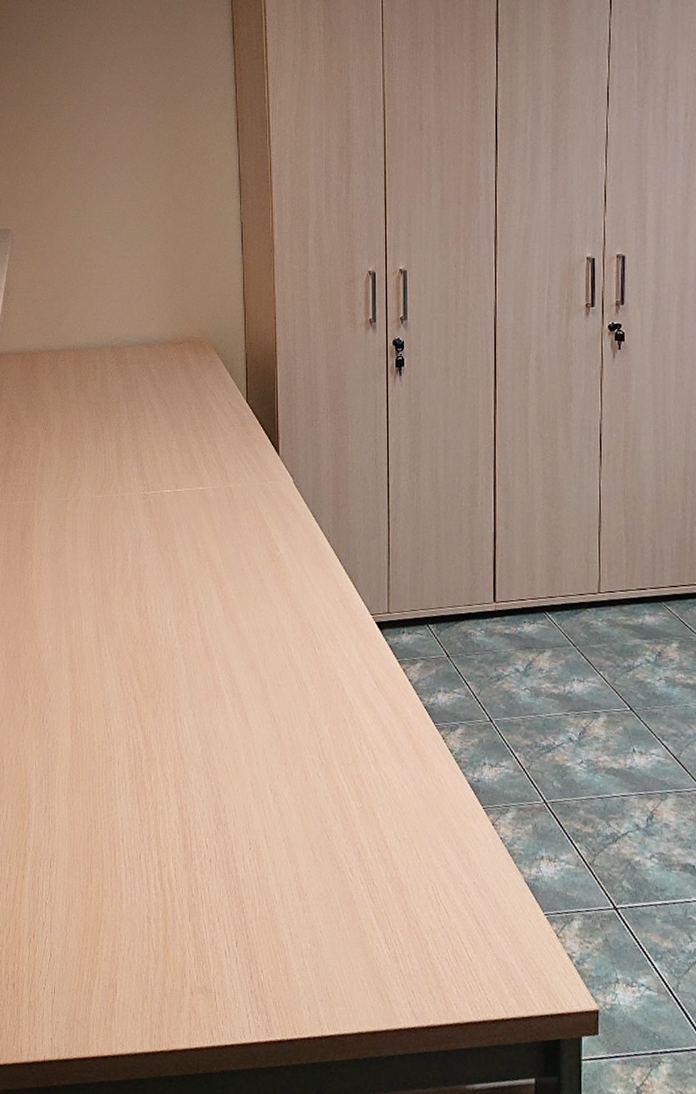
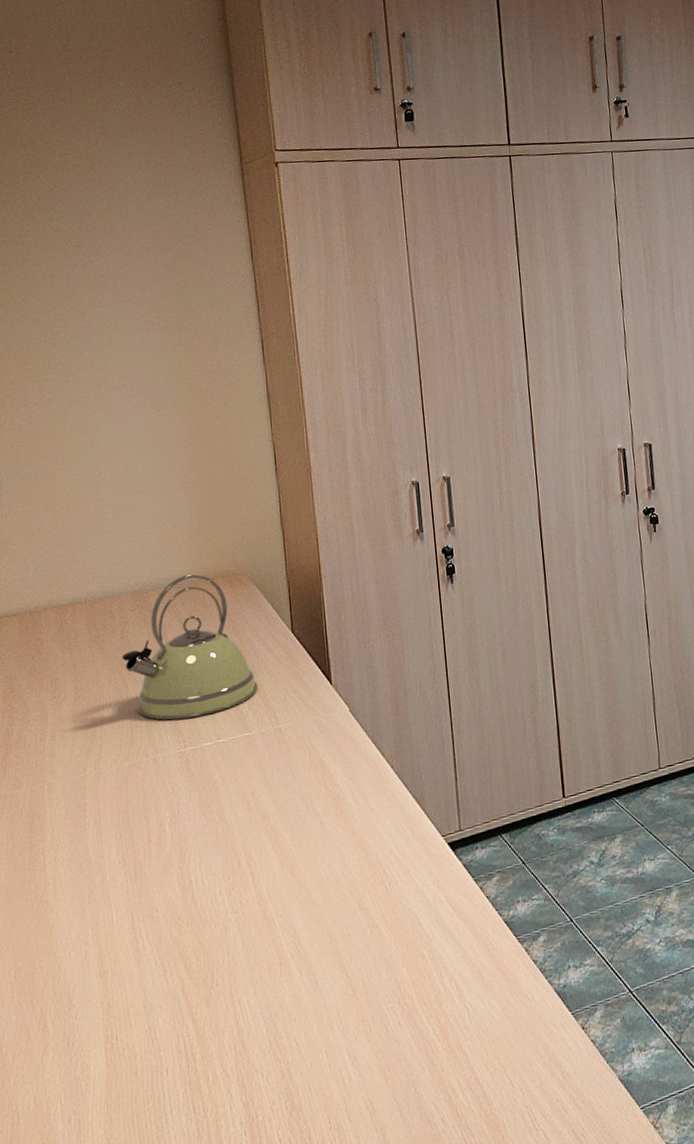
kettle: none [100,337,213,465] -> present [121,574,258,720]

